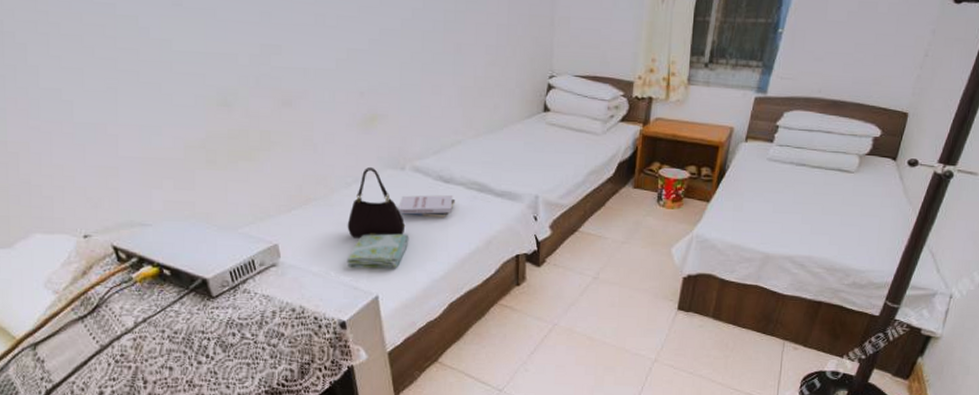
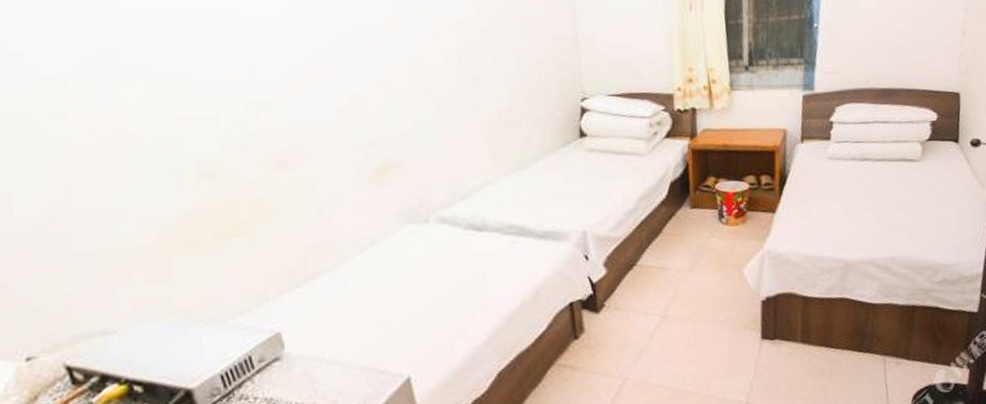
towel: present [346,233,409,269] -> none [367,297,442,348]
handbag: present [347,166,406,239] -> none [364,224,436,312]
books: present [398,195,456,219] -> none [425,245,492,276]

